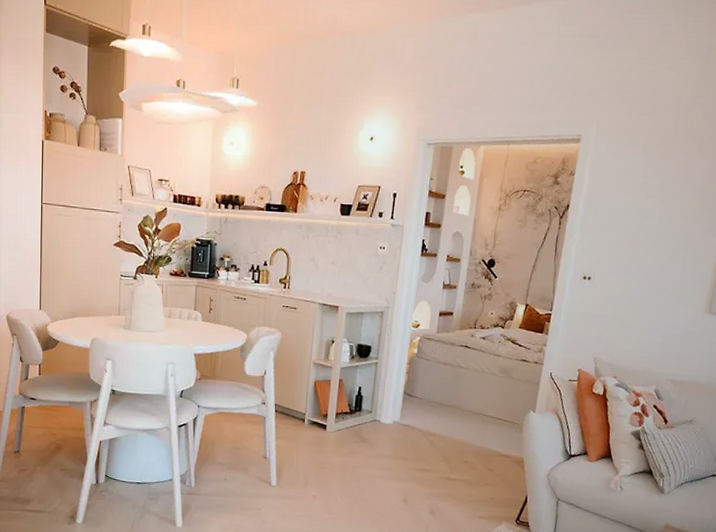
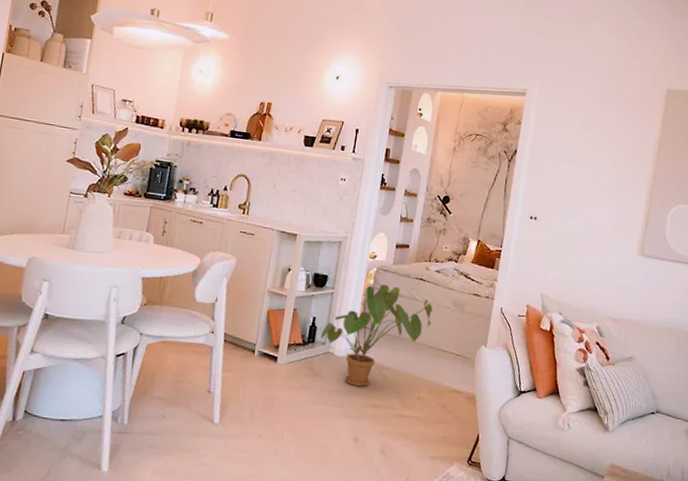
house plant: none [366,352,479,452] -> present [319,284,433,387]

